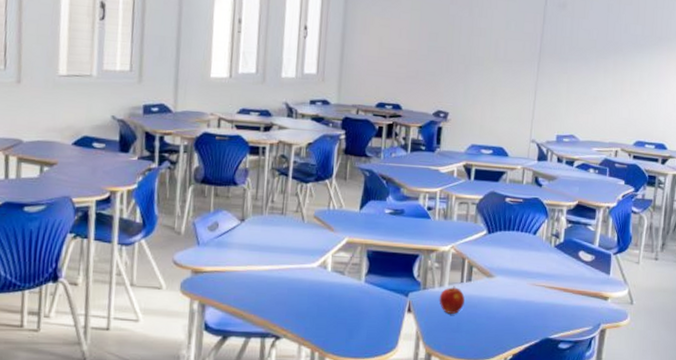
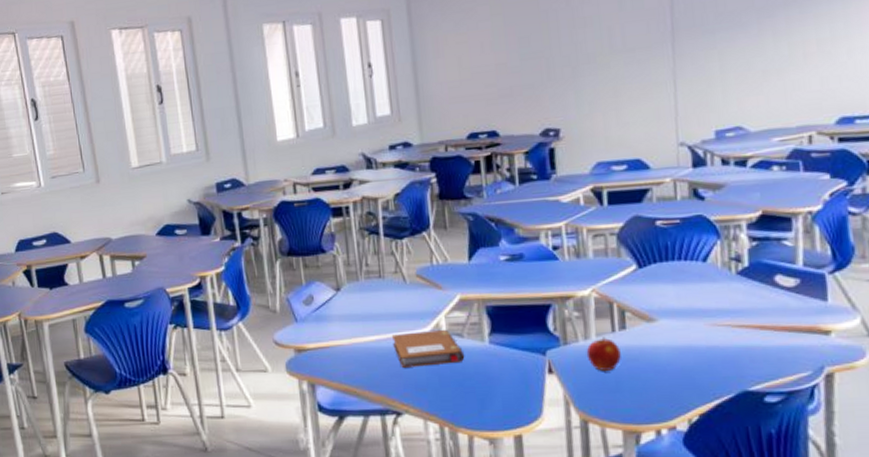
notebook: none [283,266,343,297] -> present [391,329,465,368]

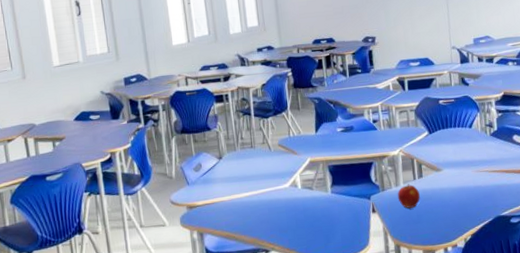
notebook: present [391,329,465,368] -> none [260,184,315,216]

